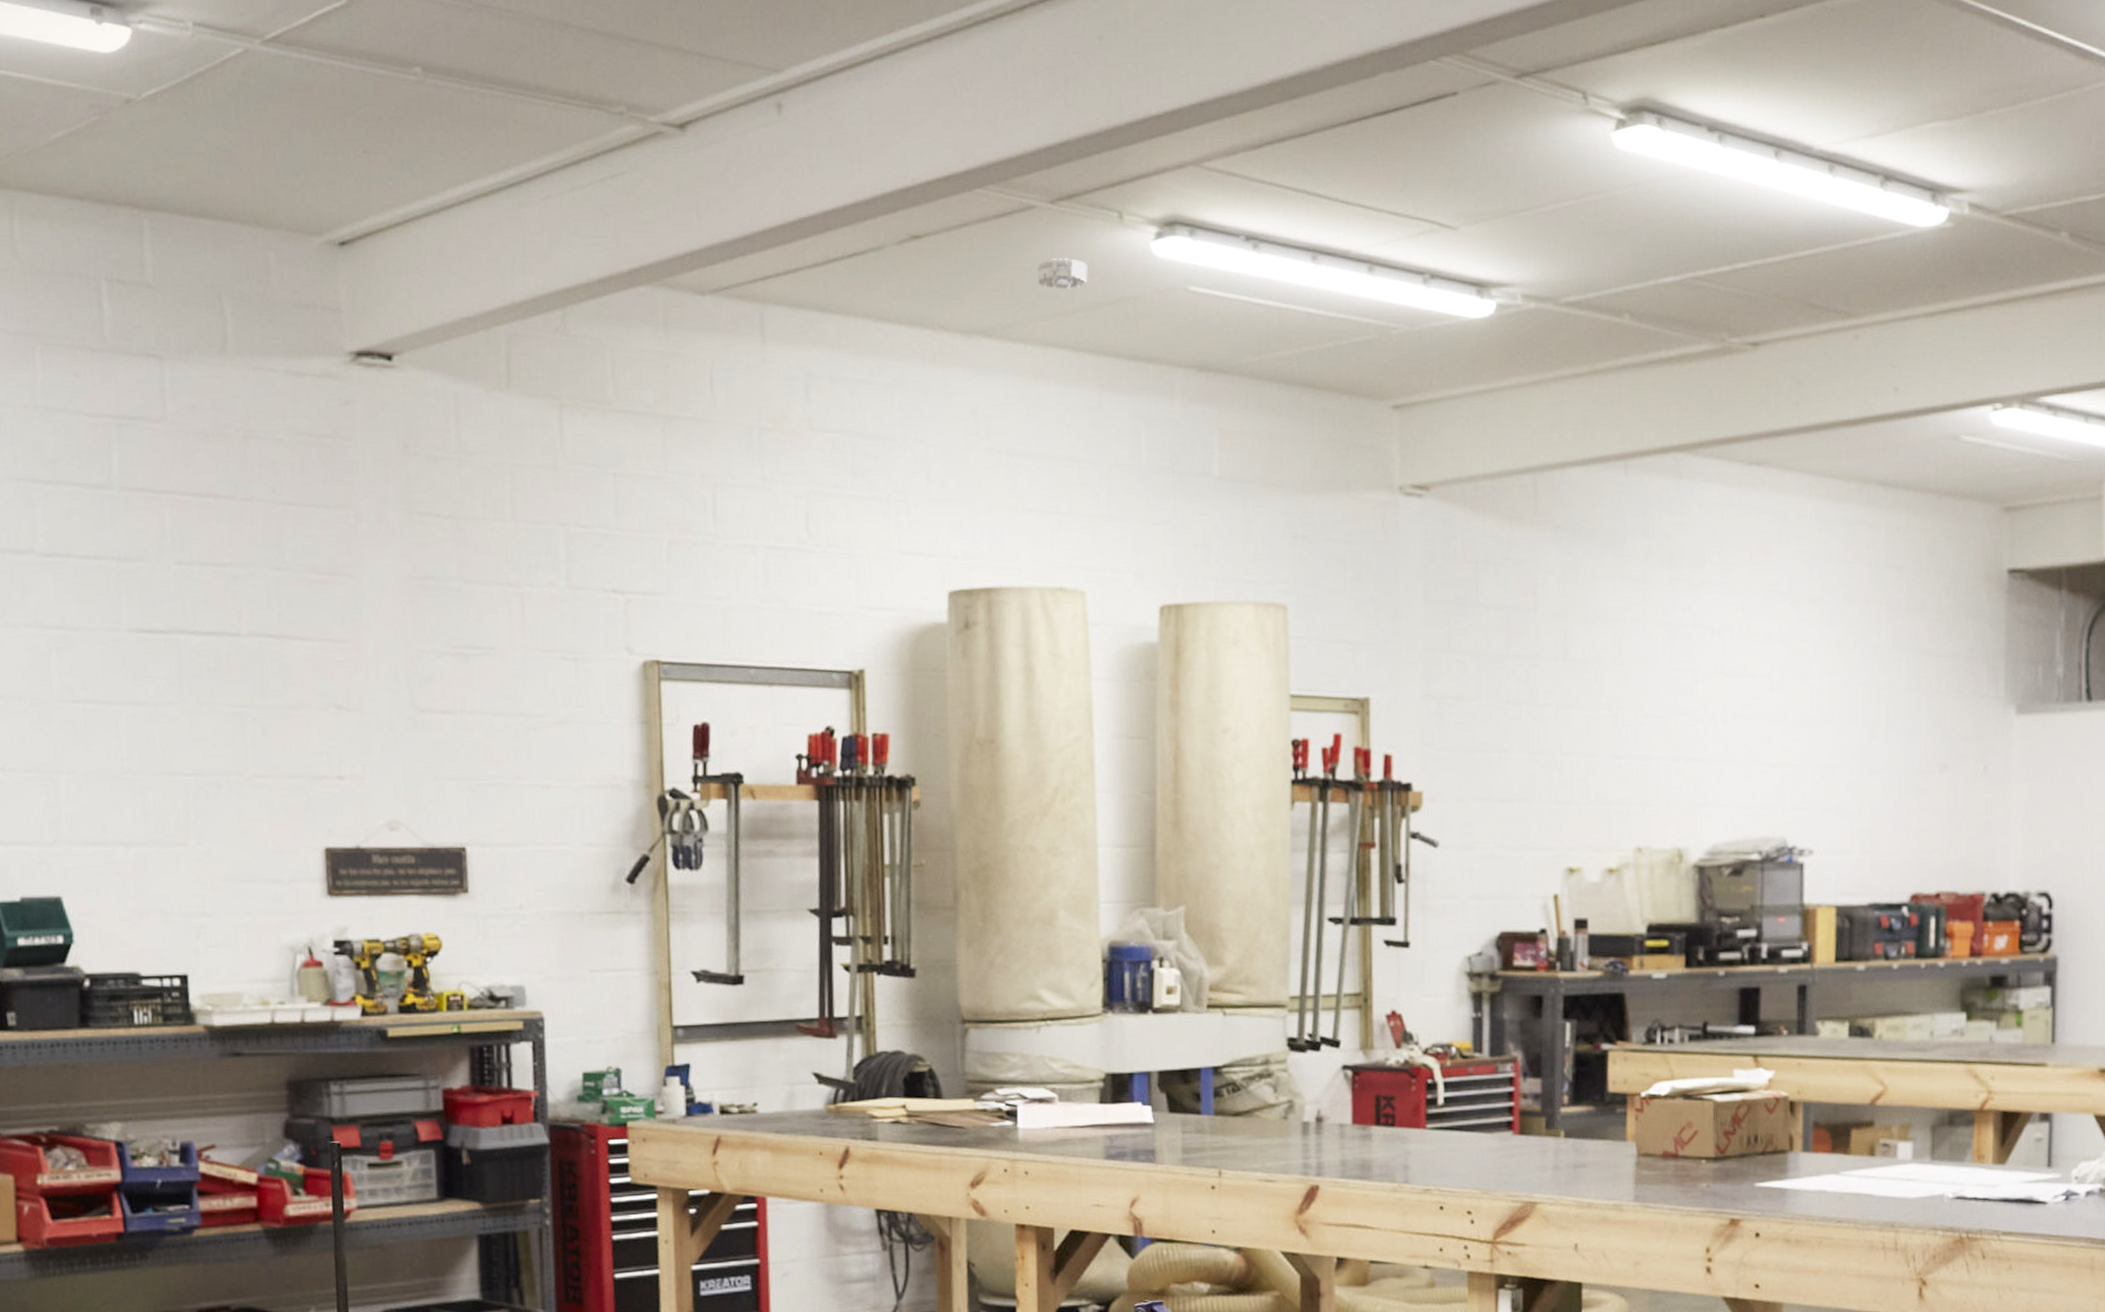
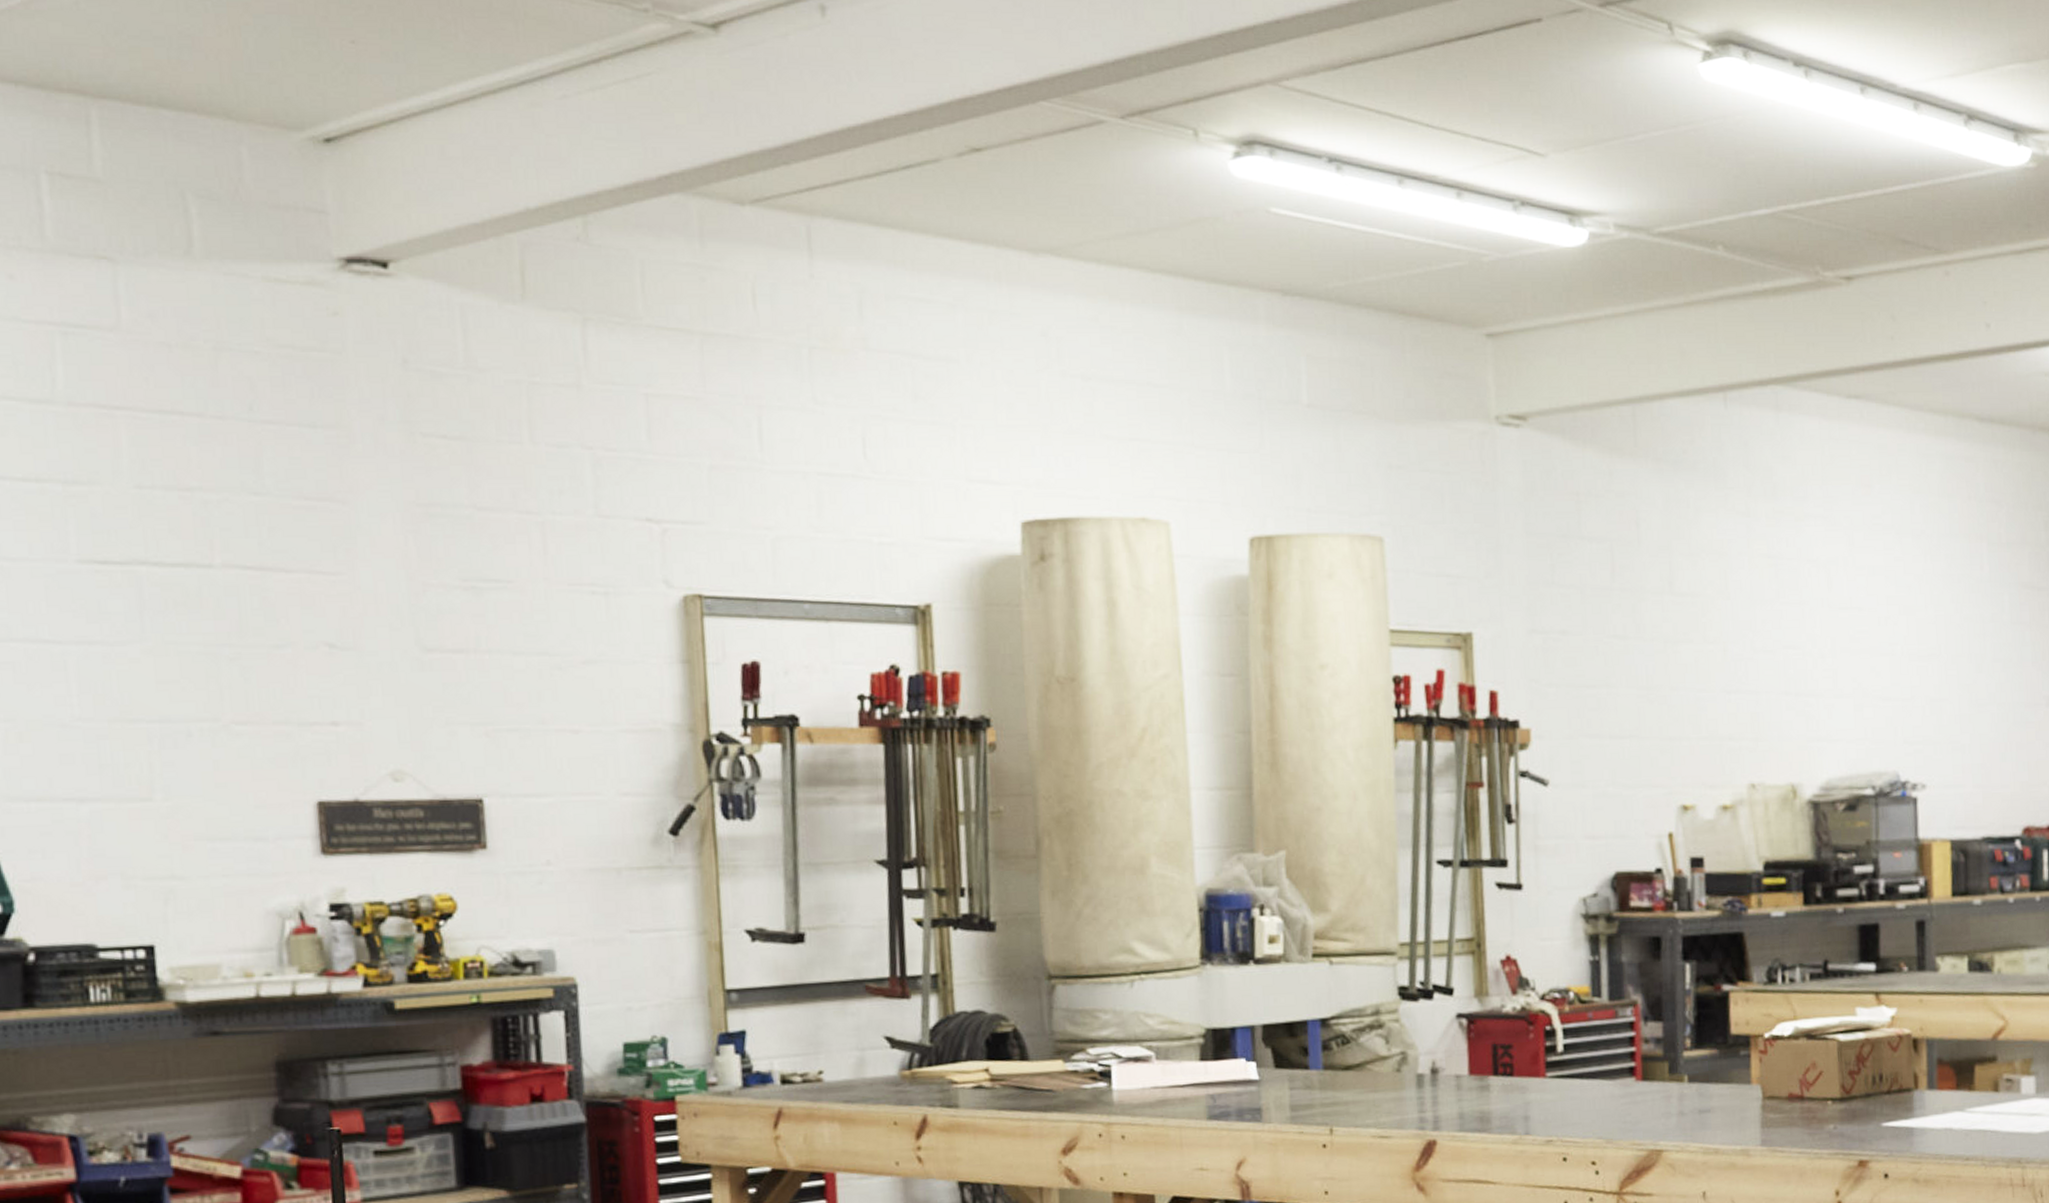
smoke detector: present [1036,257,1088,289] -> none [1107,175,1163,207]

